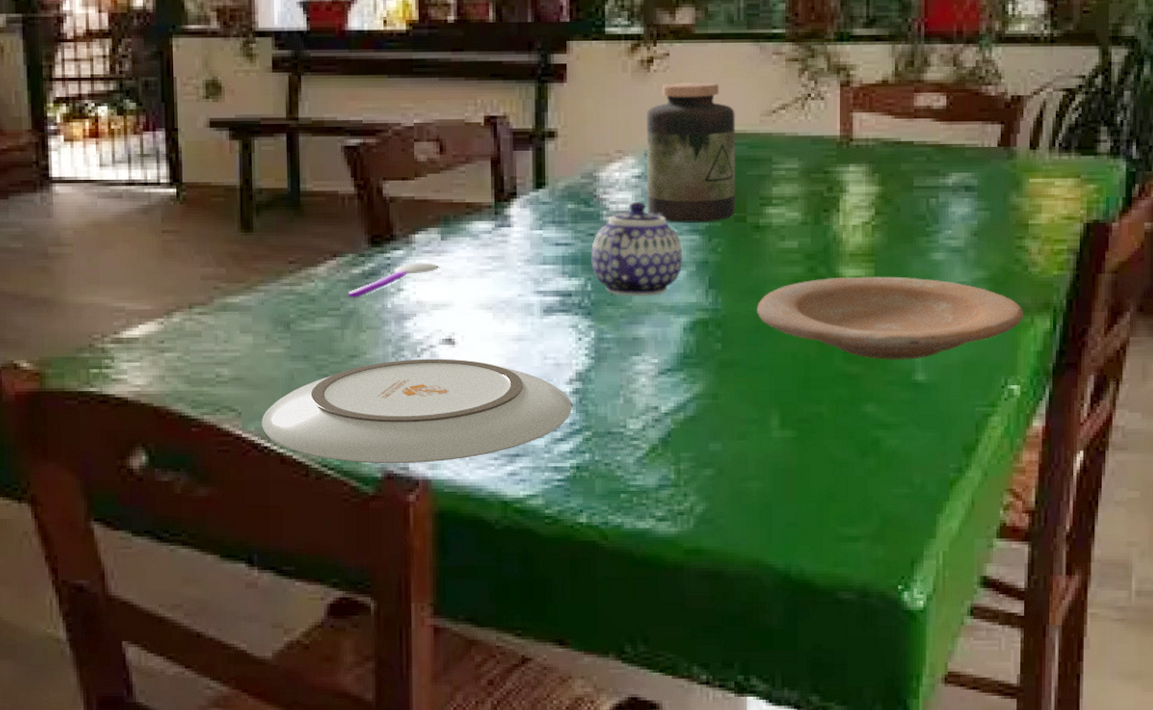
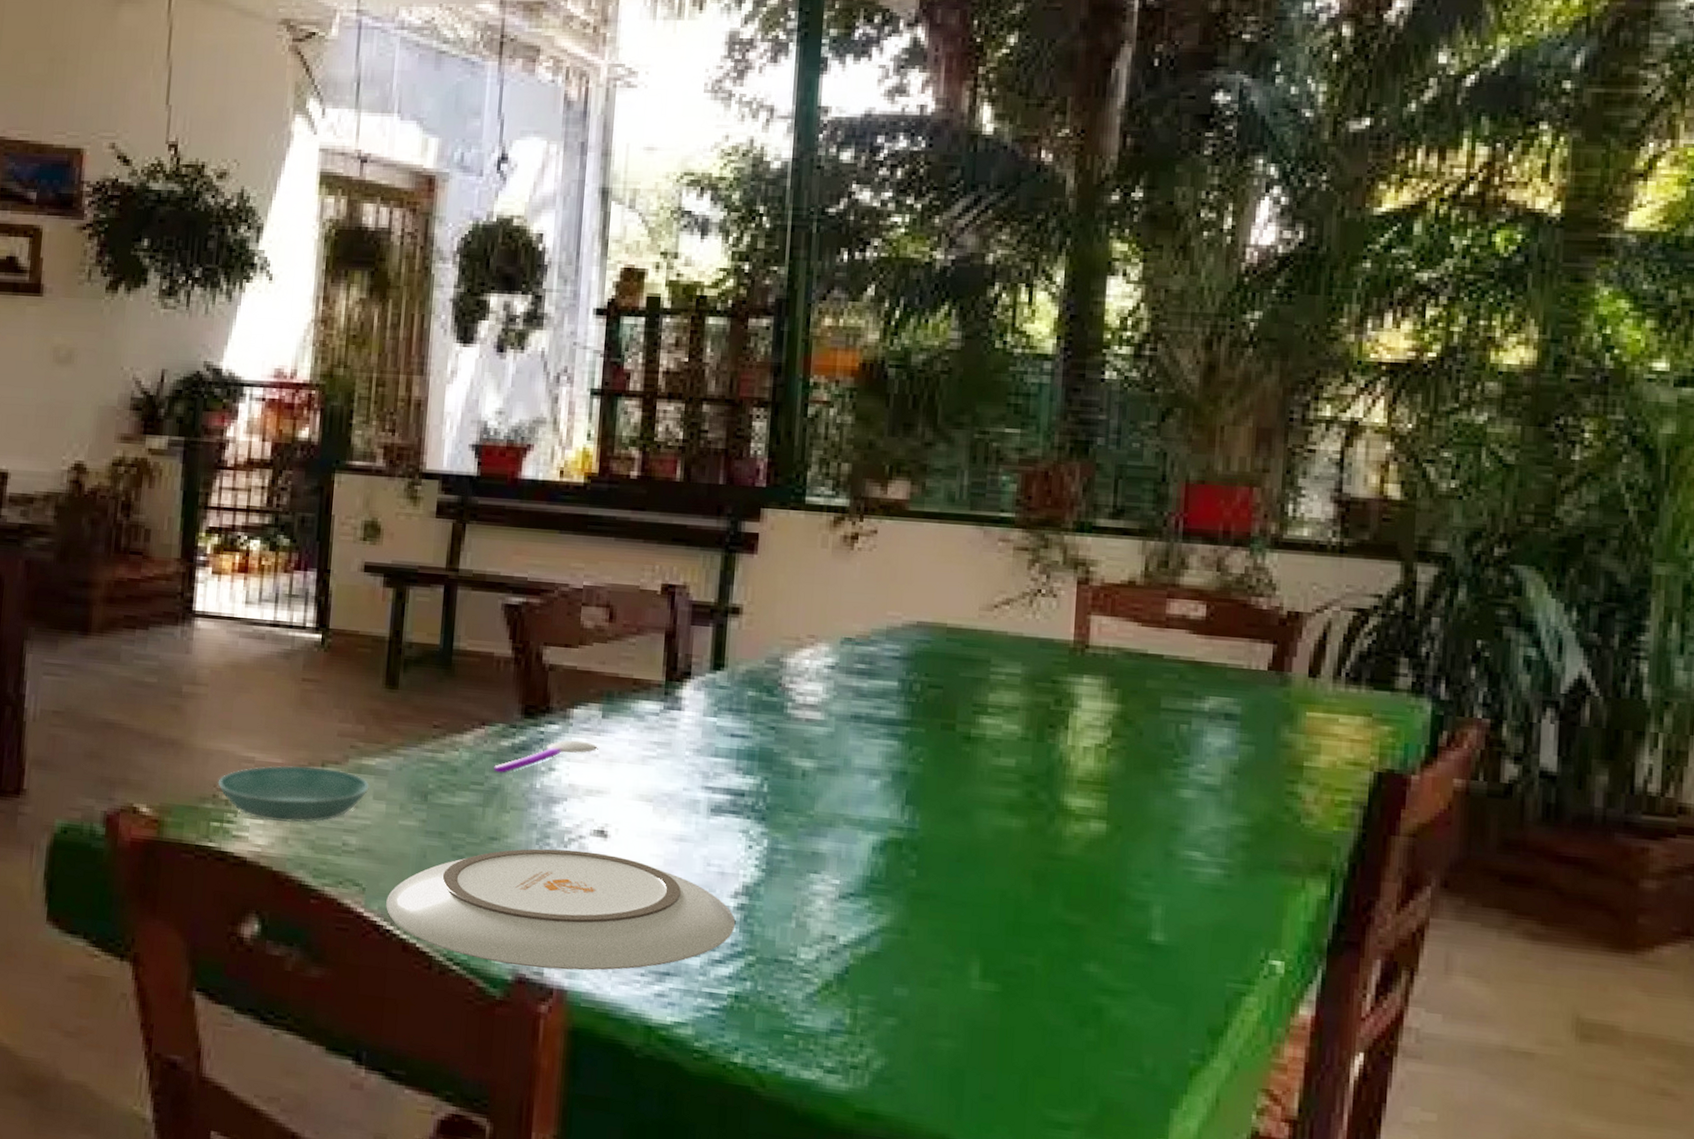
saucer: none [92,310,235,363] -> present [217,765,370,823]
teapot: present [591,201,683,297] -> none [770,694,878,806]
jar: present [646,82,736,223] -> none [839,564,950,728]
plate: present [756,276,1023,361] -> none [960,806,1292,915]

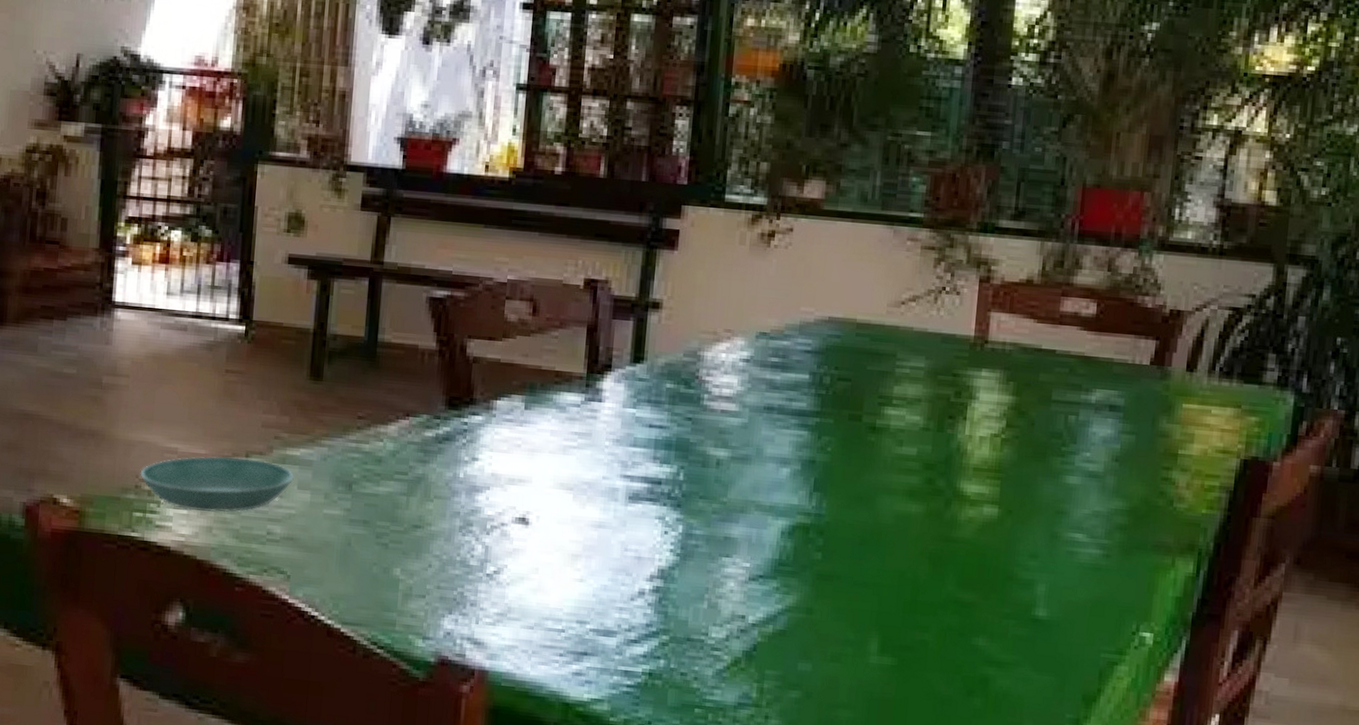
plate: present [386,848,735,971] -> none [311,536,650,652]
spoon: present [494,740,597,773] -> none [418,430,520,463]

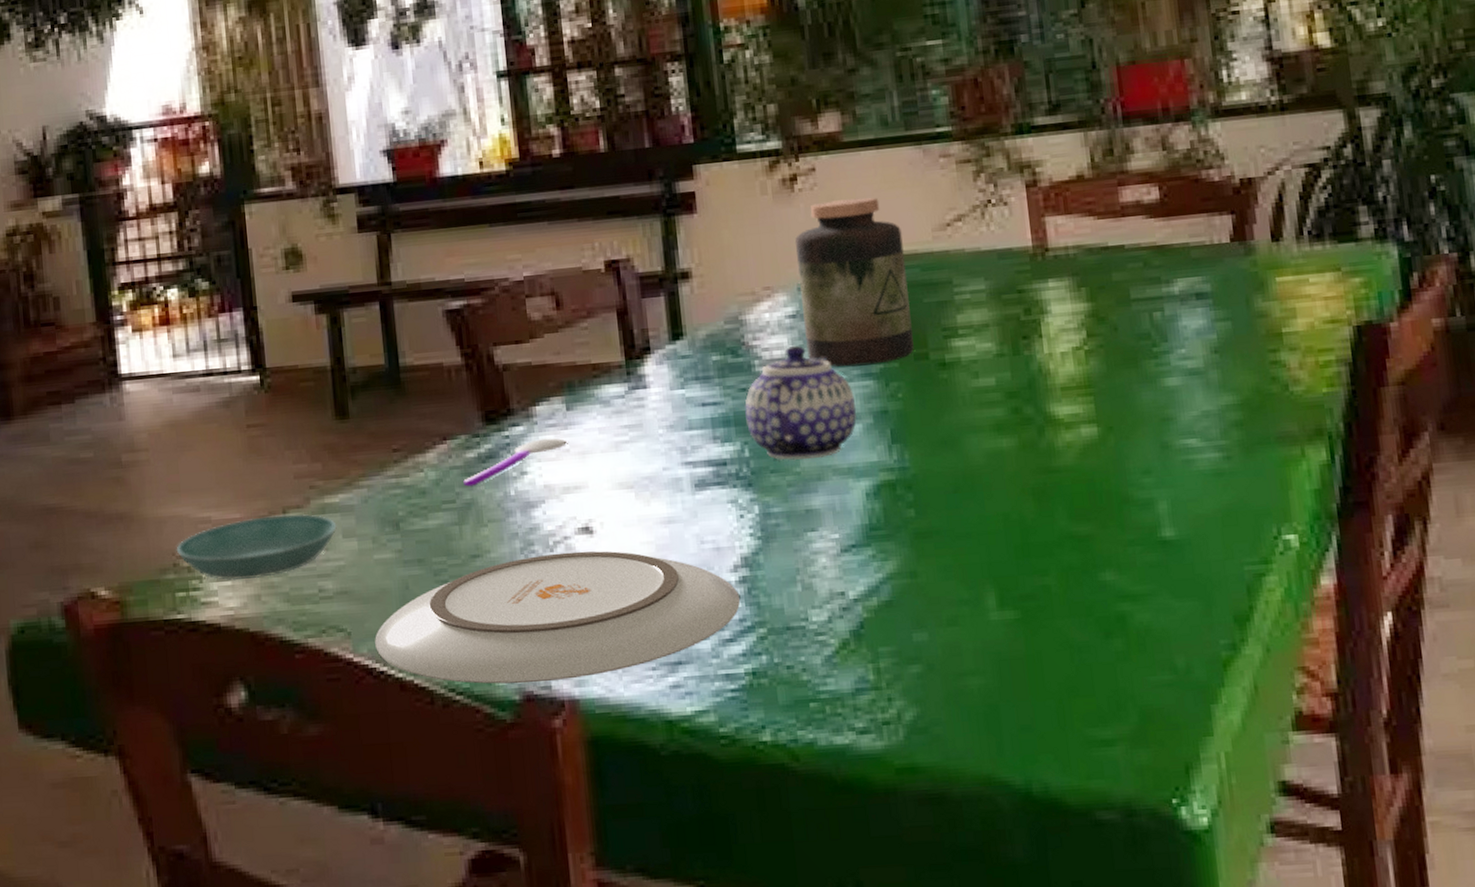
plate: none [311,536,650,652] -> present [375,551,740,684]
spoon: none [418,430,520,463] -> present [463,438,567,487]
teapot: none [686,387,788,493] -> present [745,345,857,461]
jar: none [753,261,860,418] -> present [794,197,914,367]

